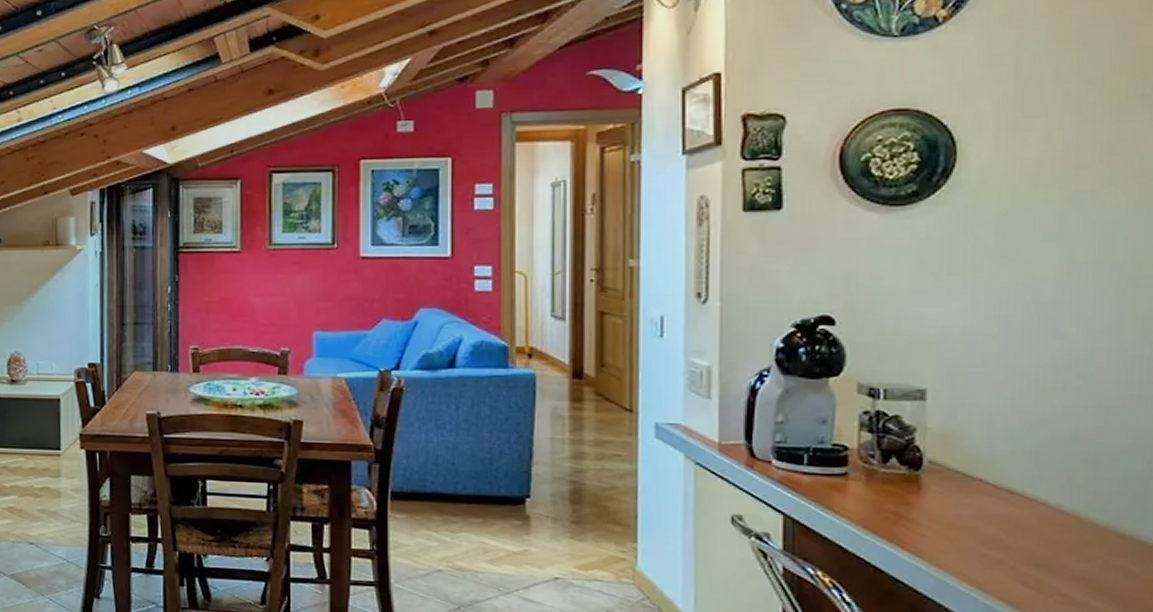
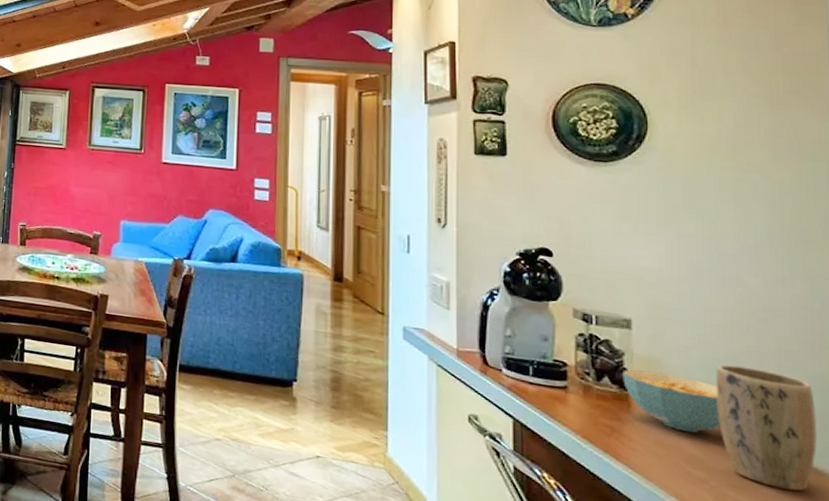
cereal bowl: none [913,446,1025,510] -> present [623,369,721,433]
plant pot: none [1021,430,1137,563] -> present [716,364,817,491]

